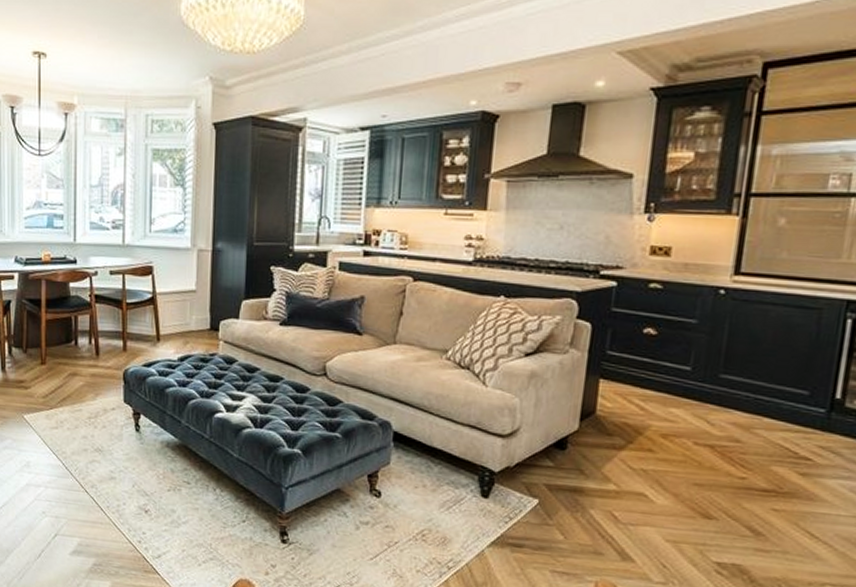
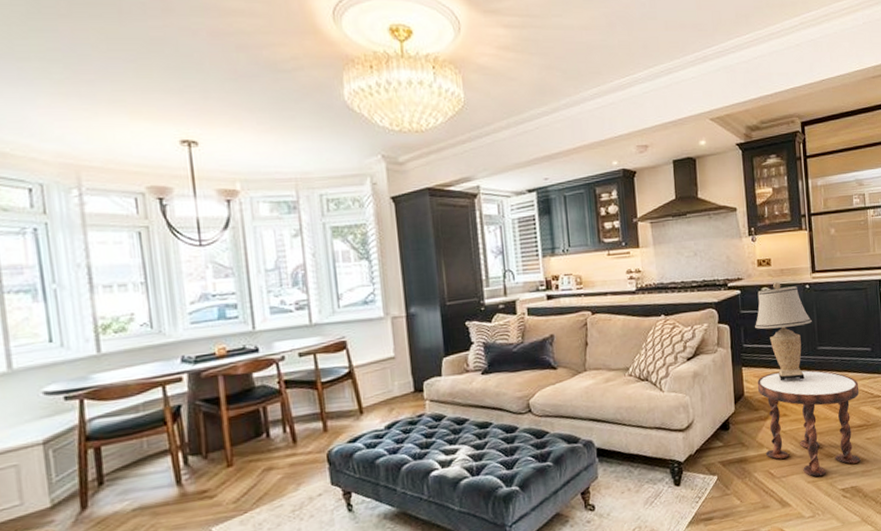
side table: none [611,393,777,539] -> present [757,369,861,477]
table lamp: none [629,278,719,412] -> present [755,282,812,382]

